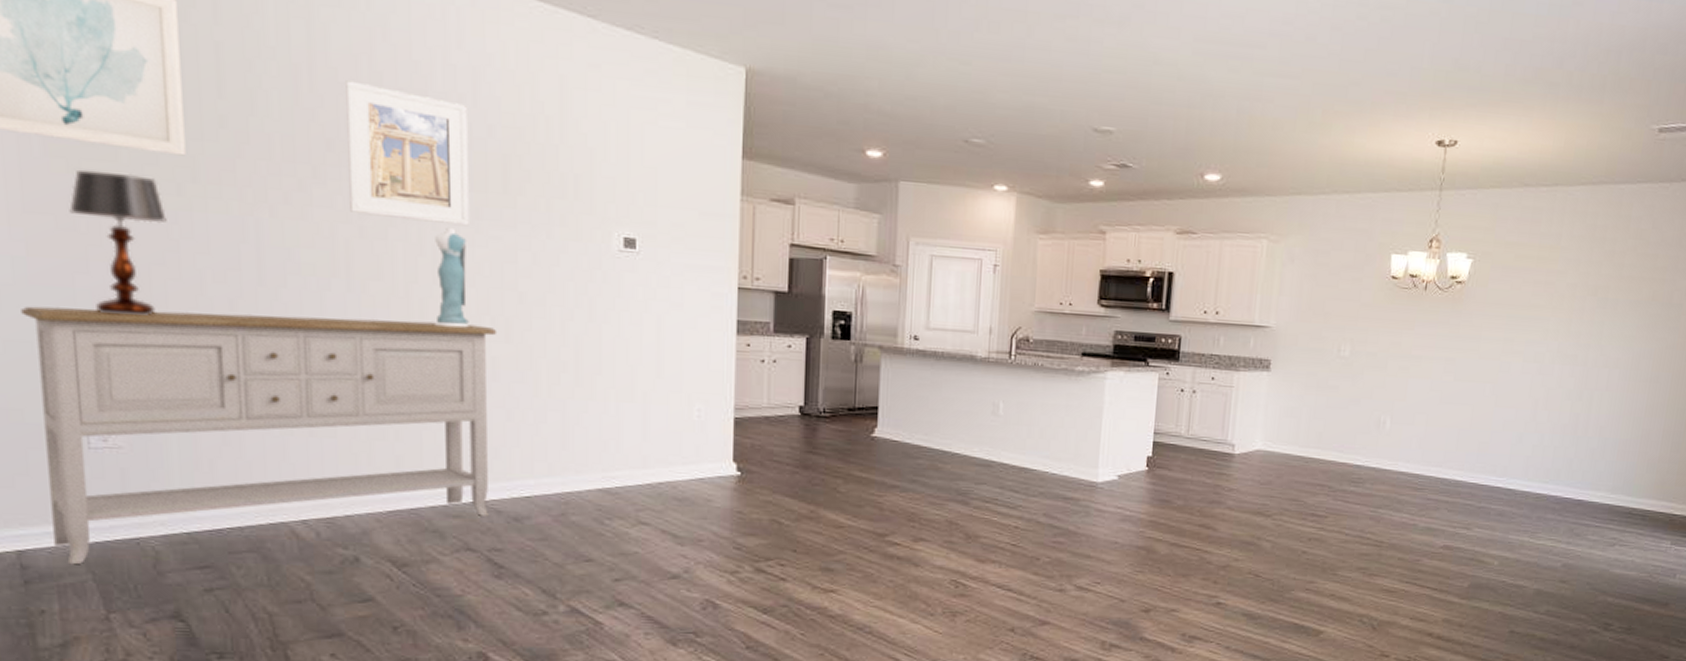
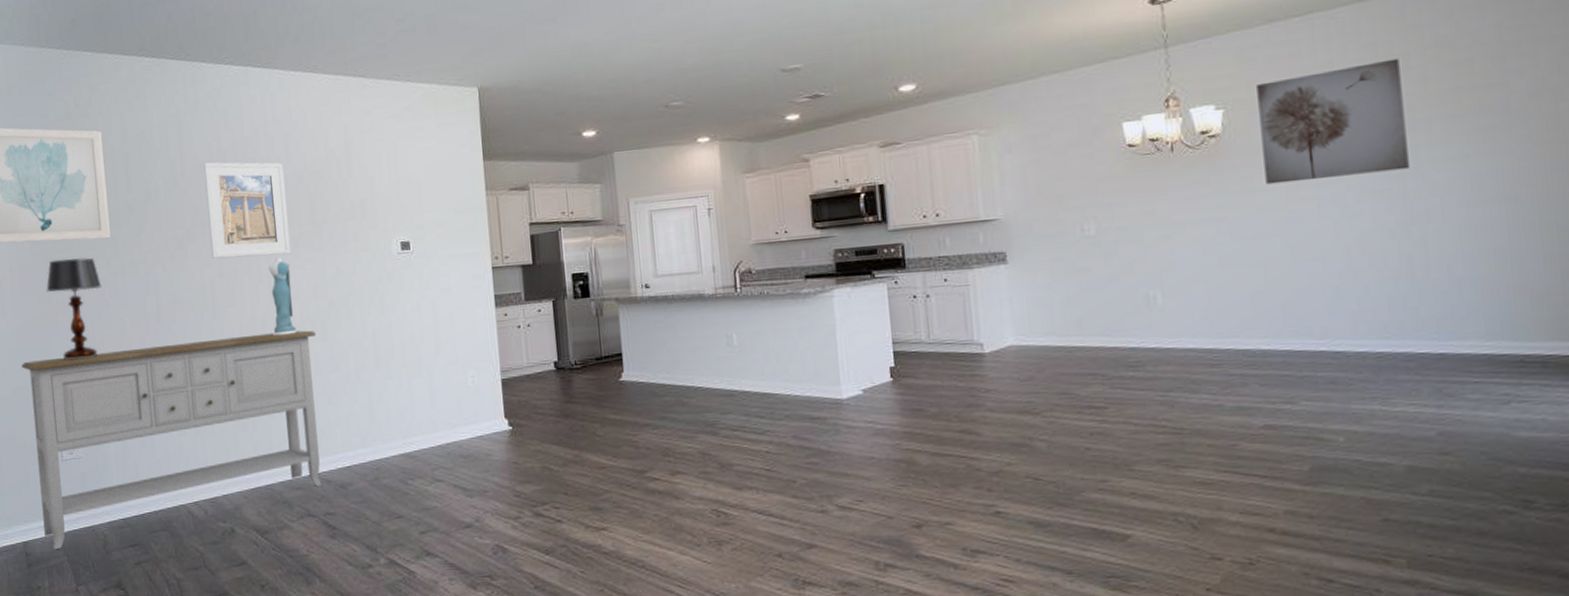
wall art: none [1490,241,1608,341] -> present [1256,58,1409,185]

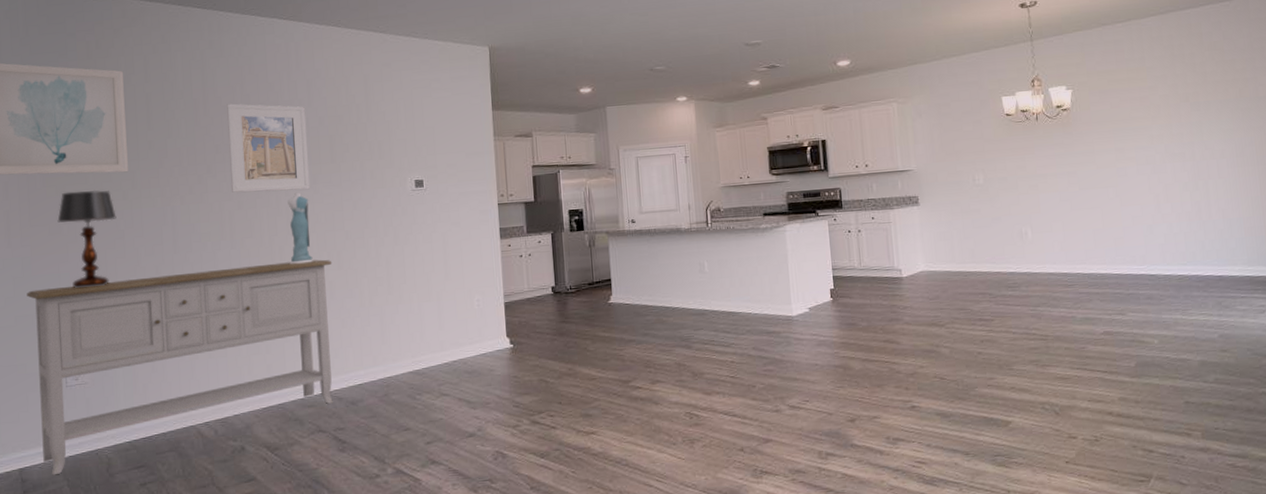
wall art: present [1256,58,1409,185] -> none [1094,57,1196,148]

